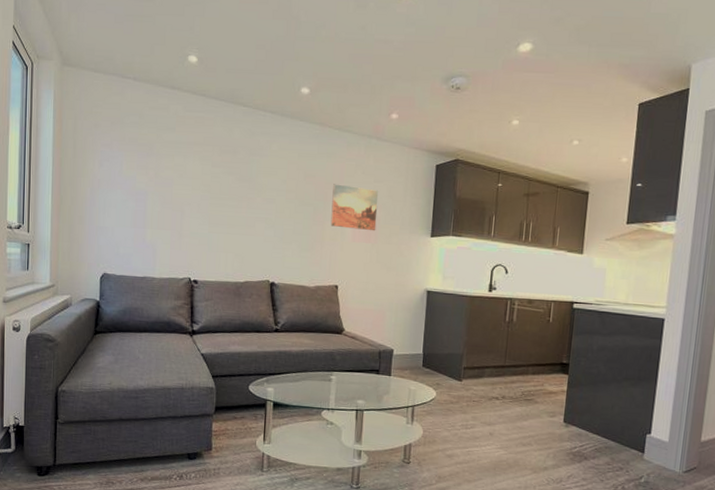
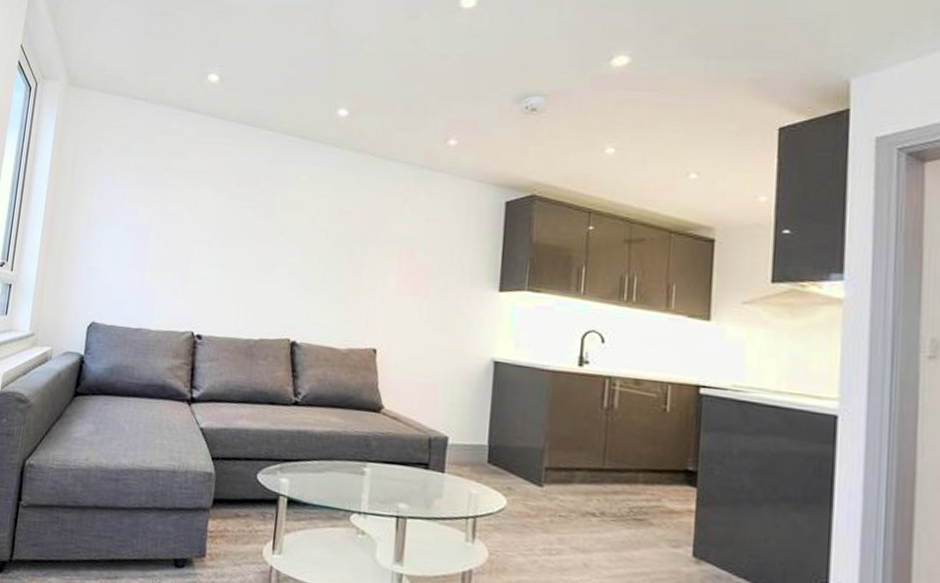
wall art: present [330,184,378,231] -> none [369,222,430,282]

